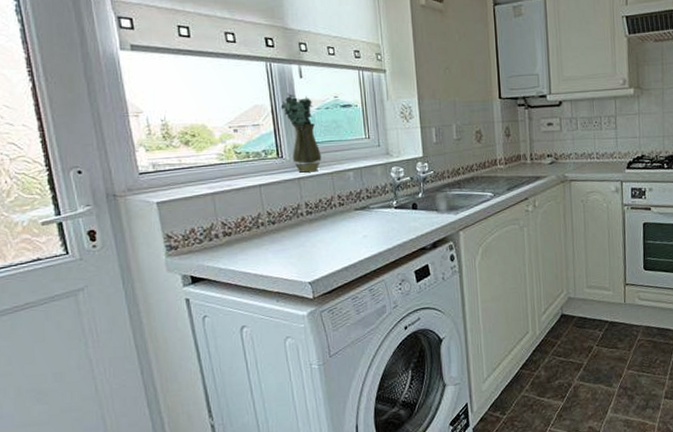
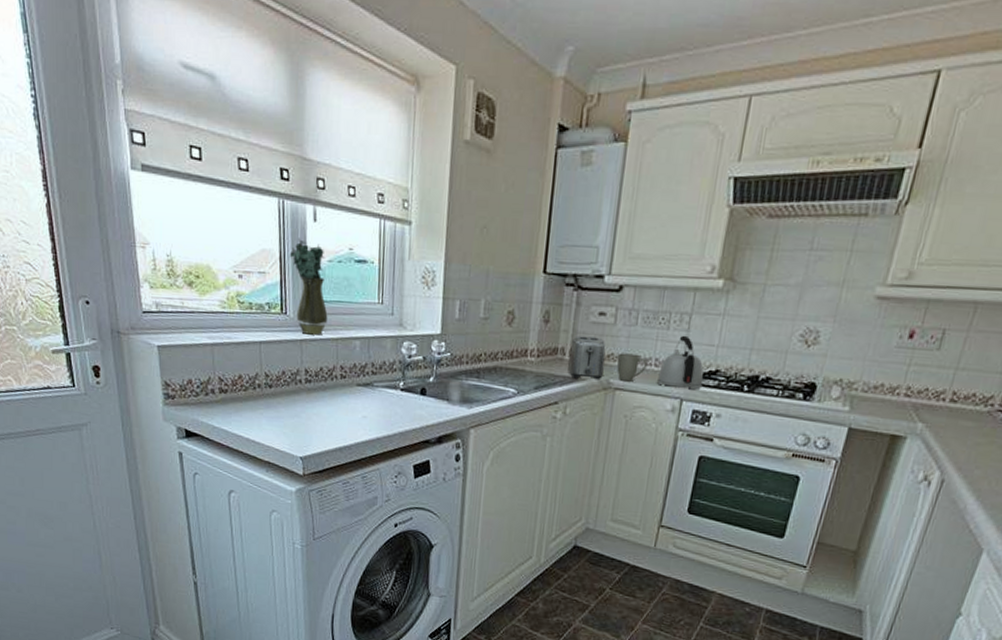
toaster: none [530,142,559,177] -> present [567,335,606,380]
mug: none [568,151,591,174] -> present [617,352,647,382]
kettle: none [600,132,635,173] -> present [656,335,704,390]

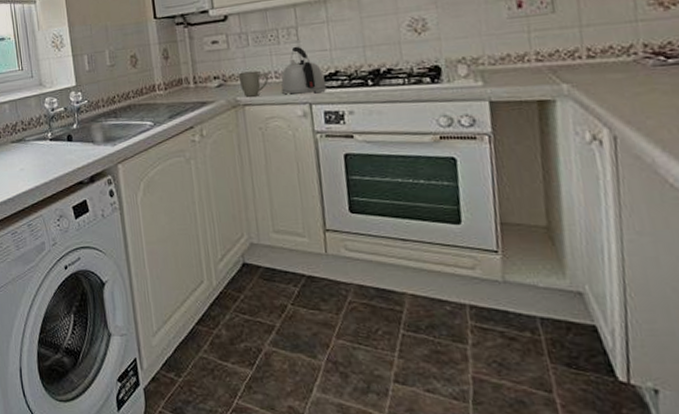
toaster: present [567,335,606,380] -> none [193,62,229,103]

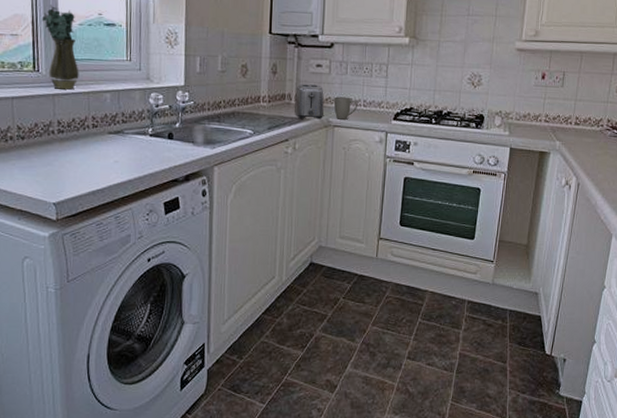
toaster: none [193,62,229,103] -> present [294,84,324,120]
kettle: present [281,46,327,95] -> none [366,81,402,124]

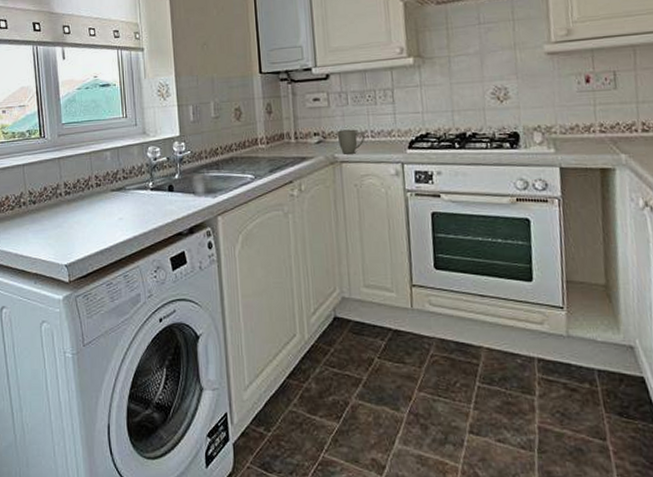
vase: present [41,4,79,90] -> none [44,74,81,152]
toaster: present [294,84,324,120] -> none [294,119,328,158]

